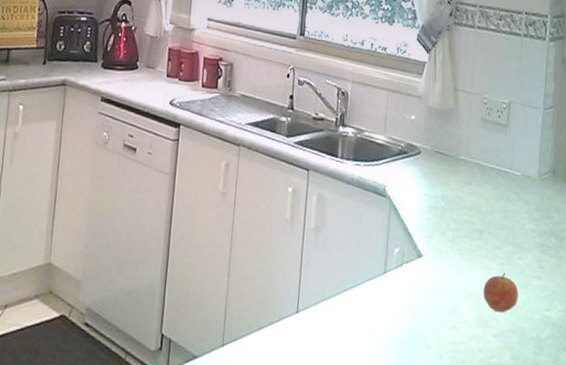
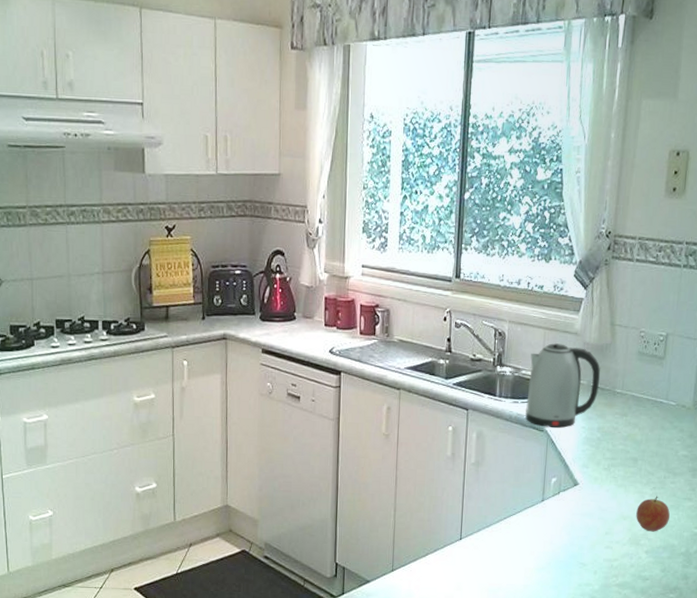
kettle: none [368,105,444,194] -> present [525,343,601,428]

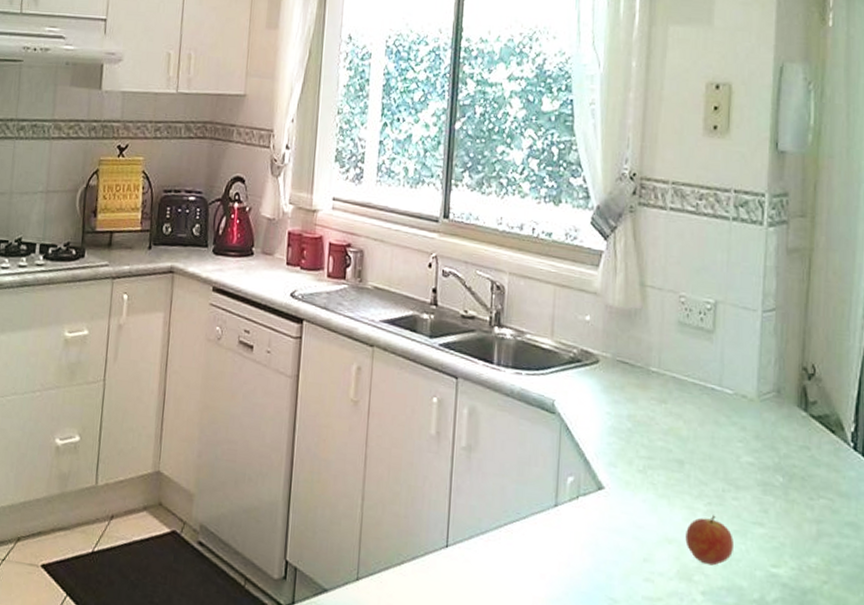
kettle: present [525,343,601,428] -> none [531,303,629,411]

